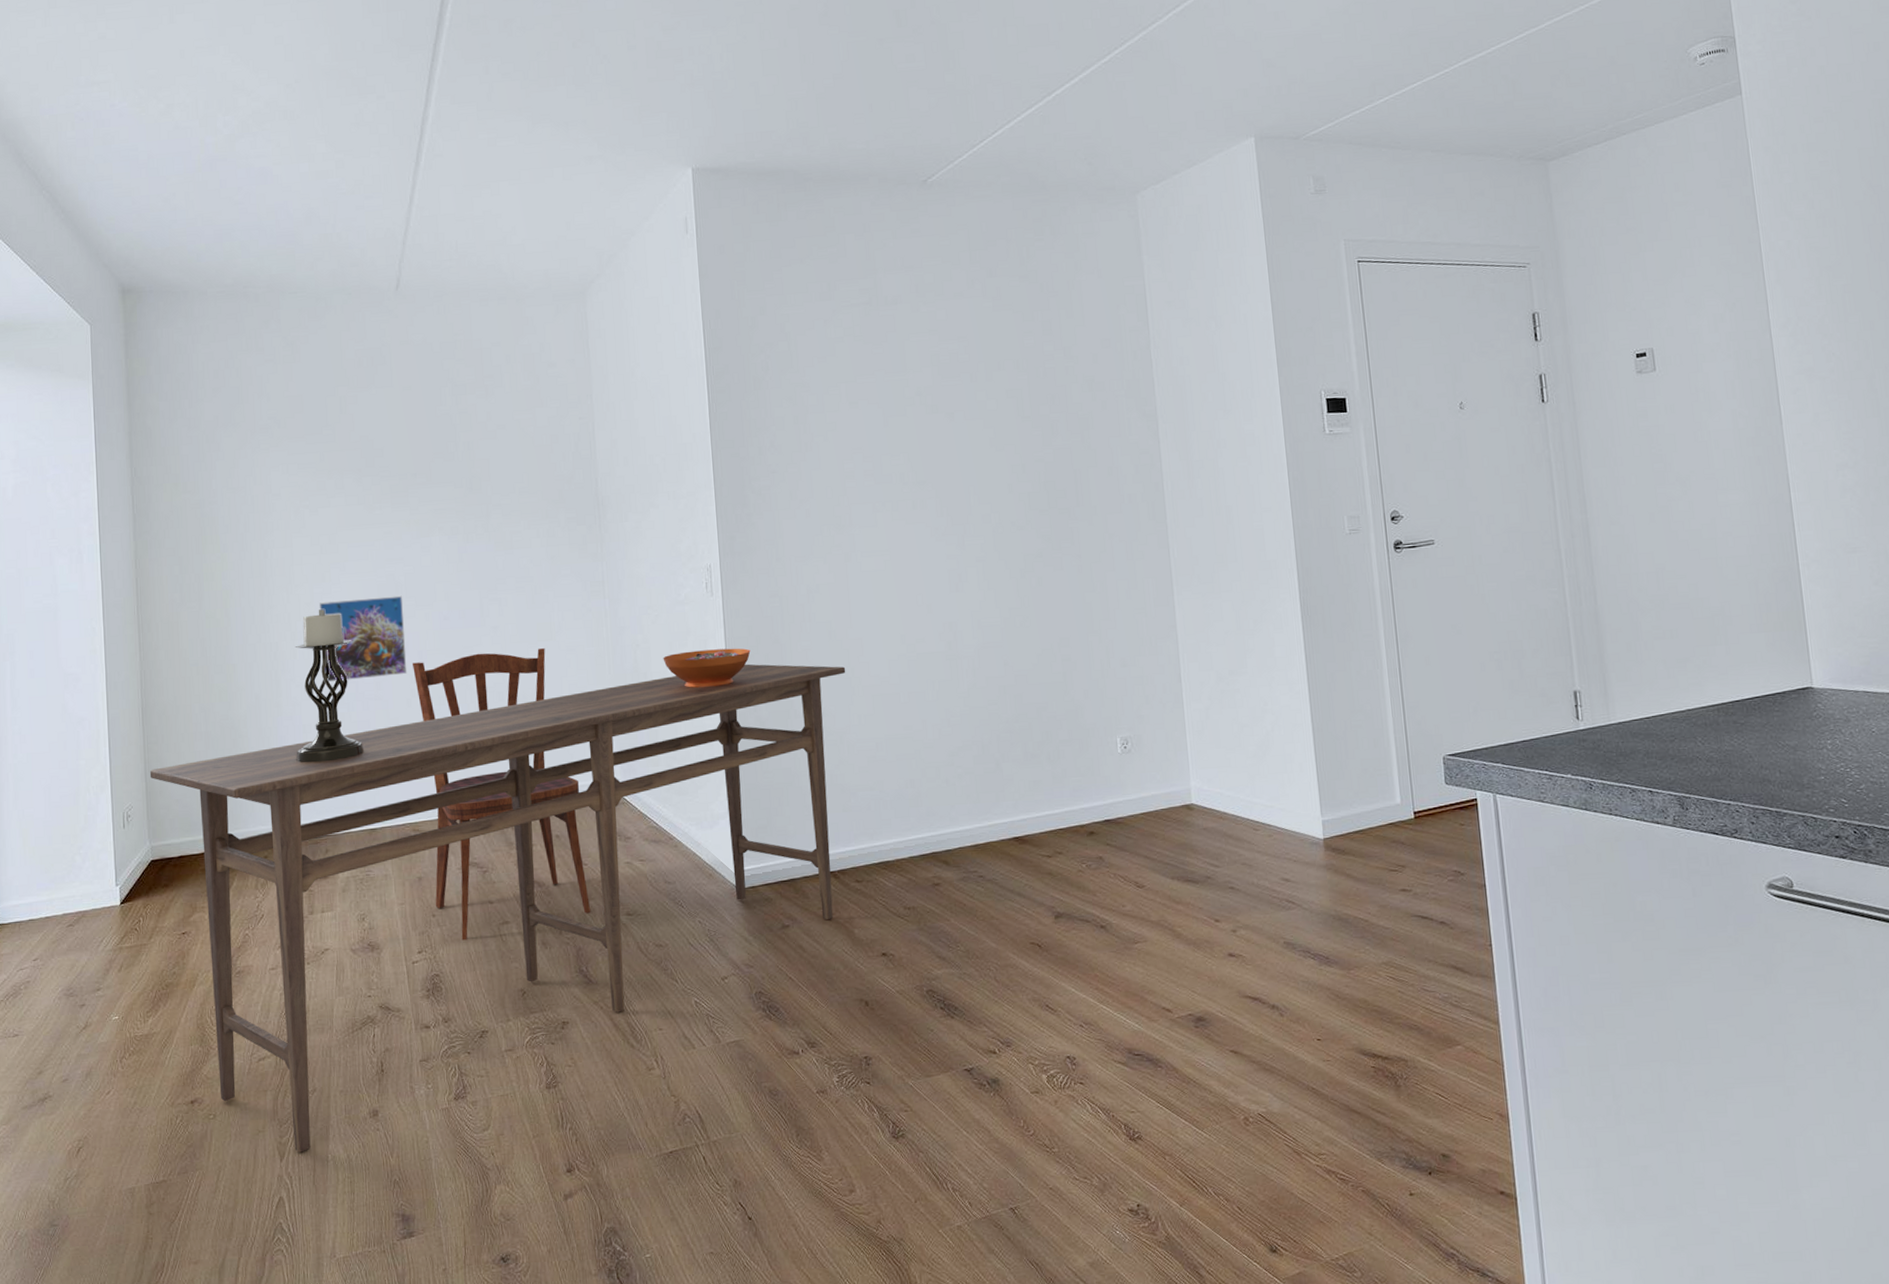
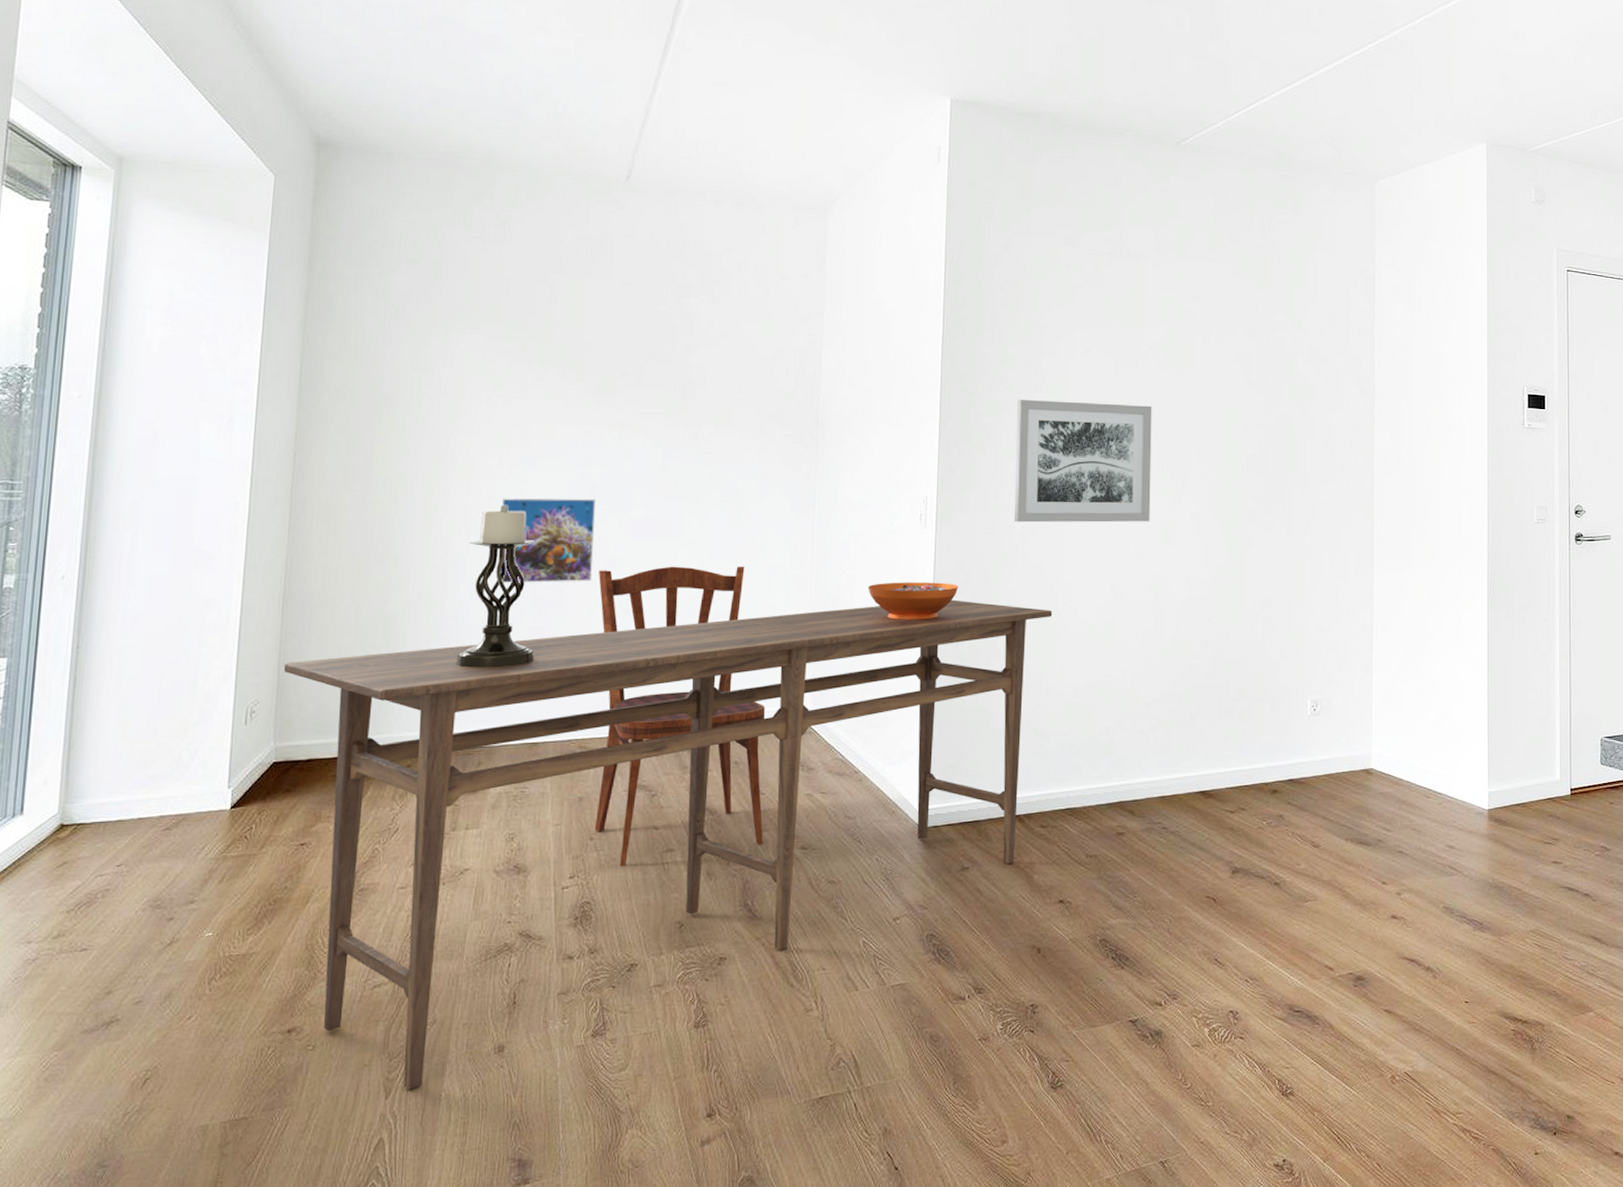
wall art: none [788,452,935,583] -> present [1014,399,1152,523]

